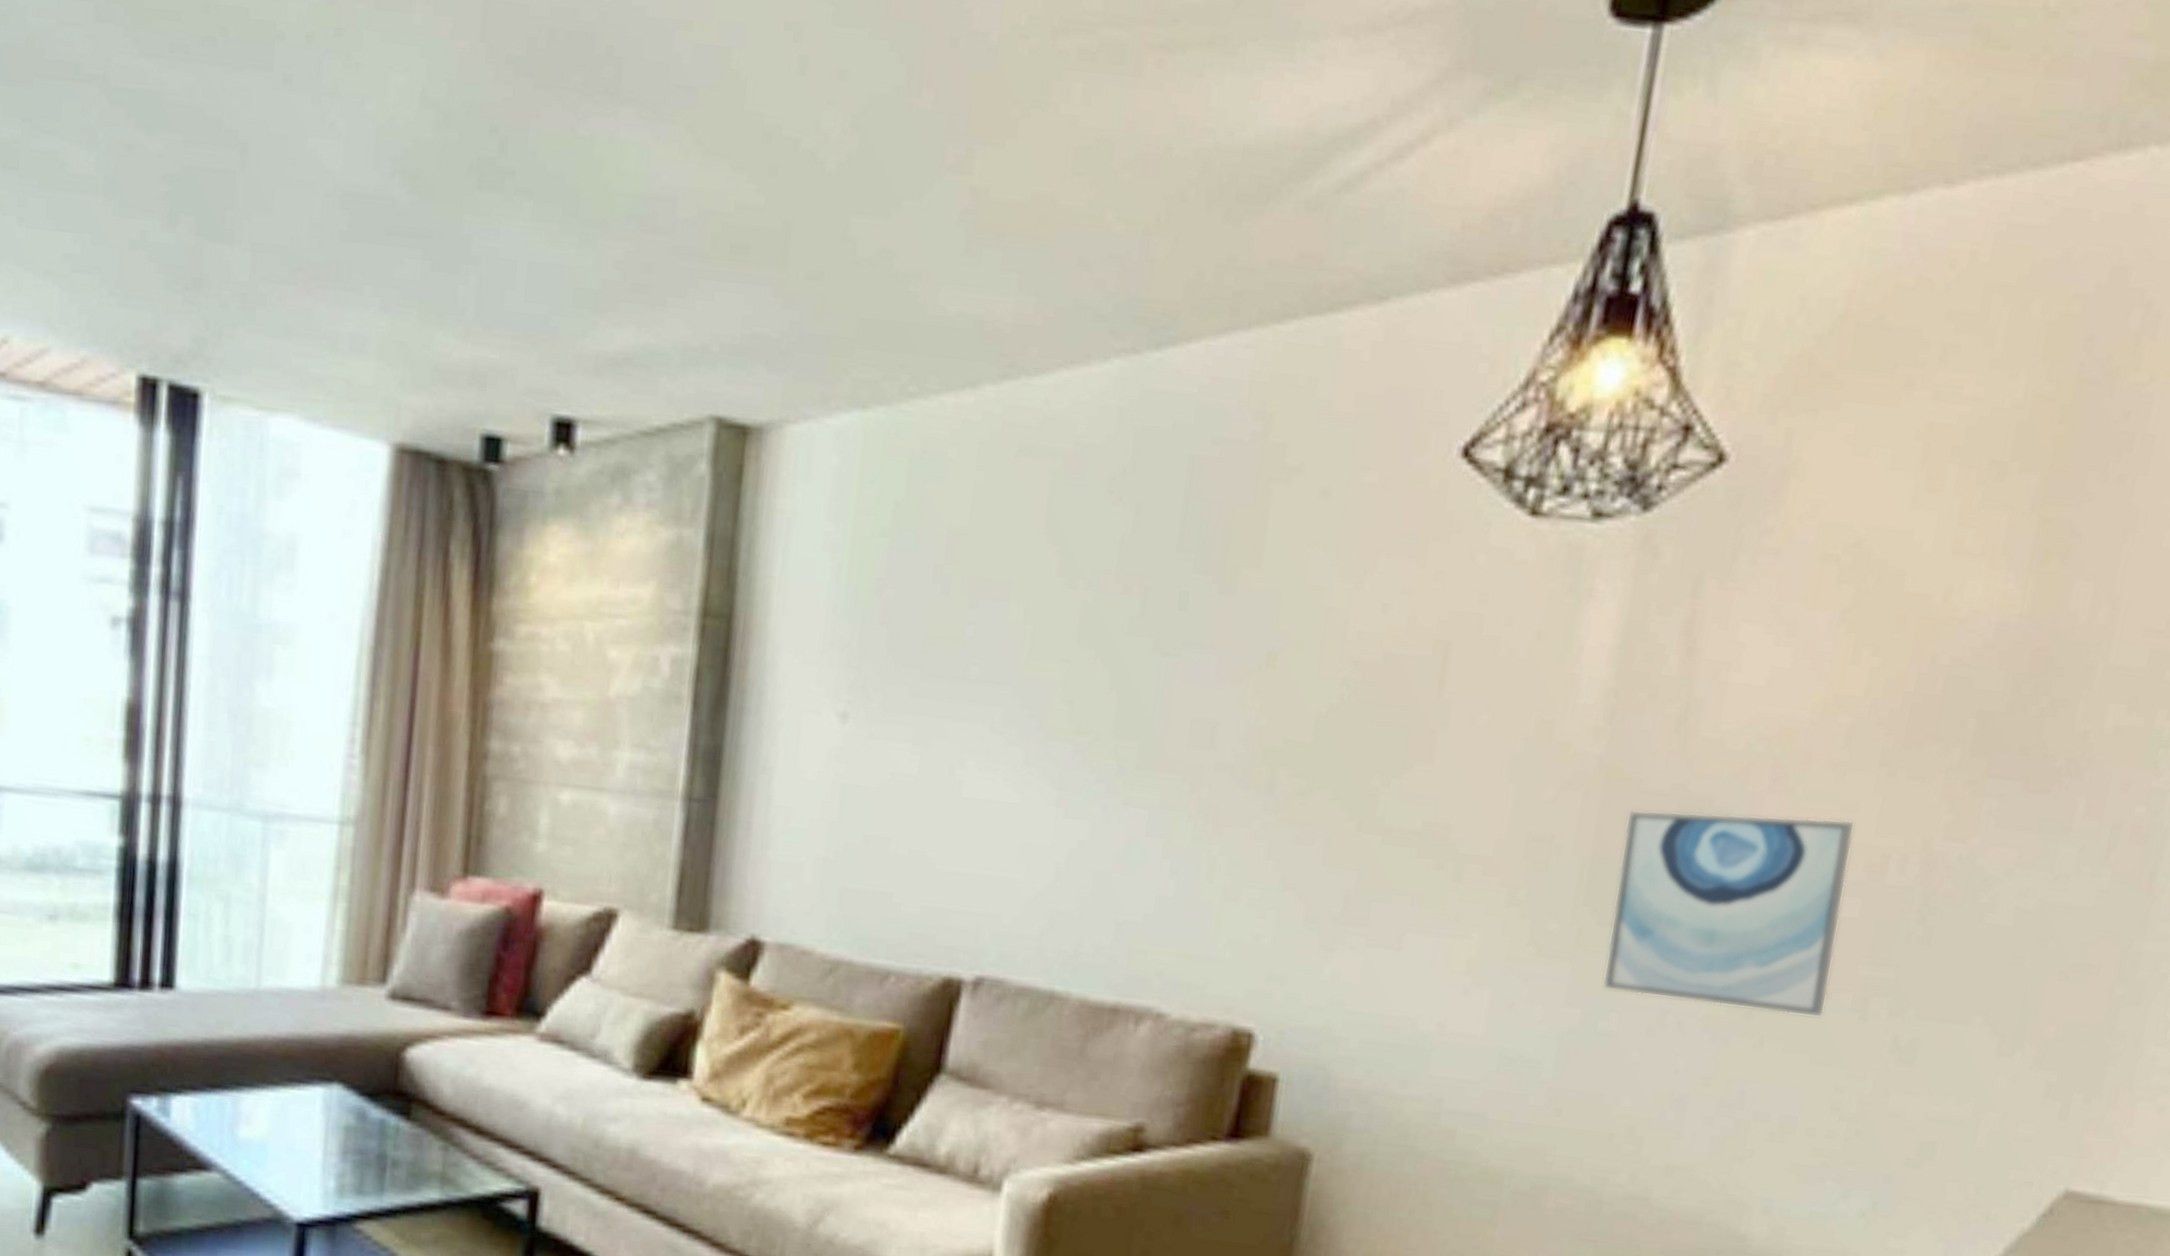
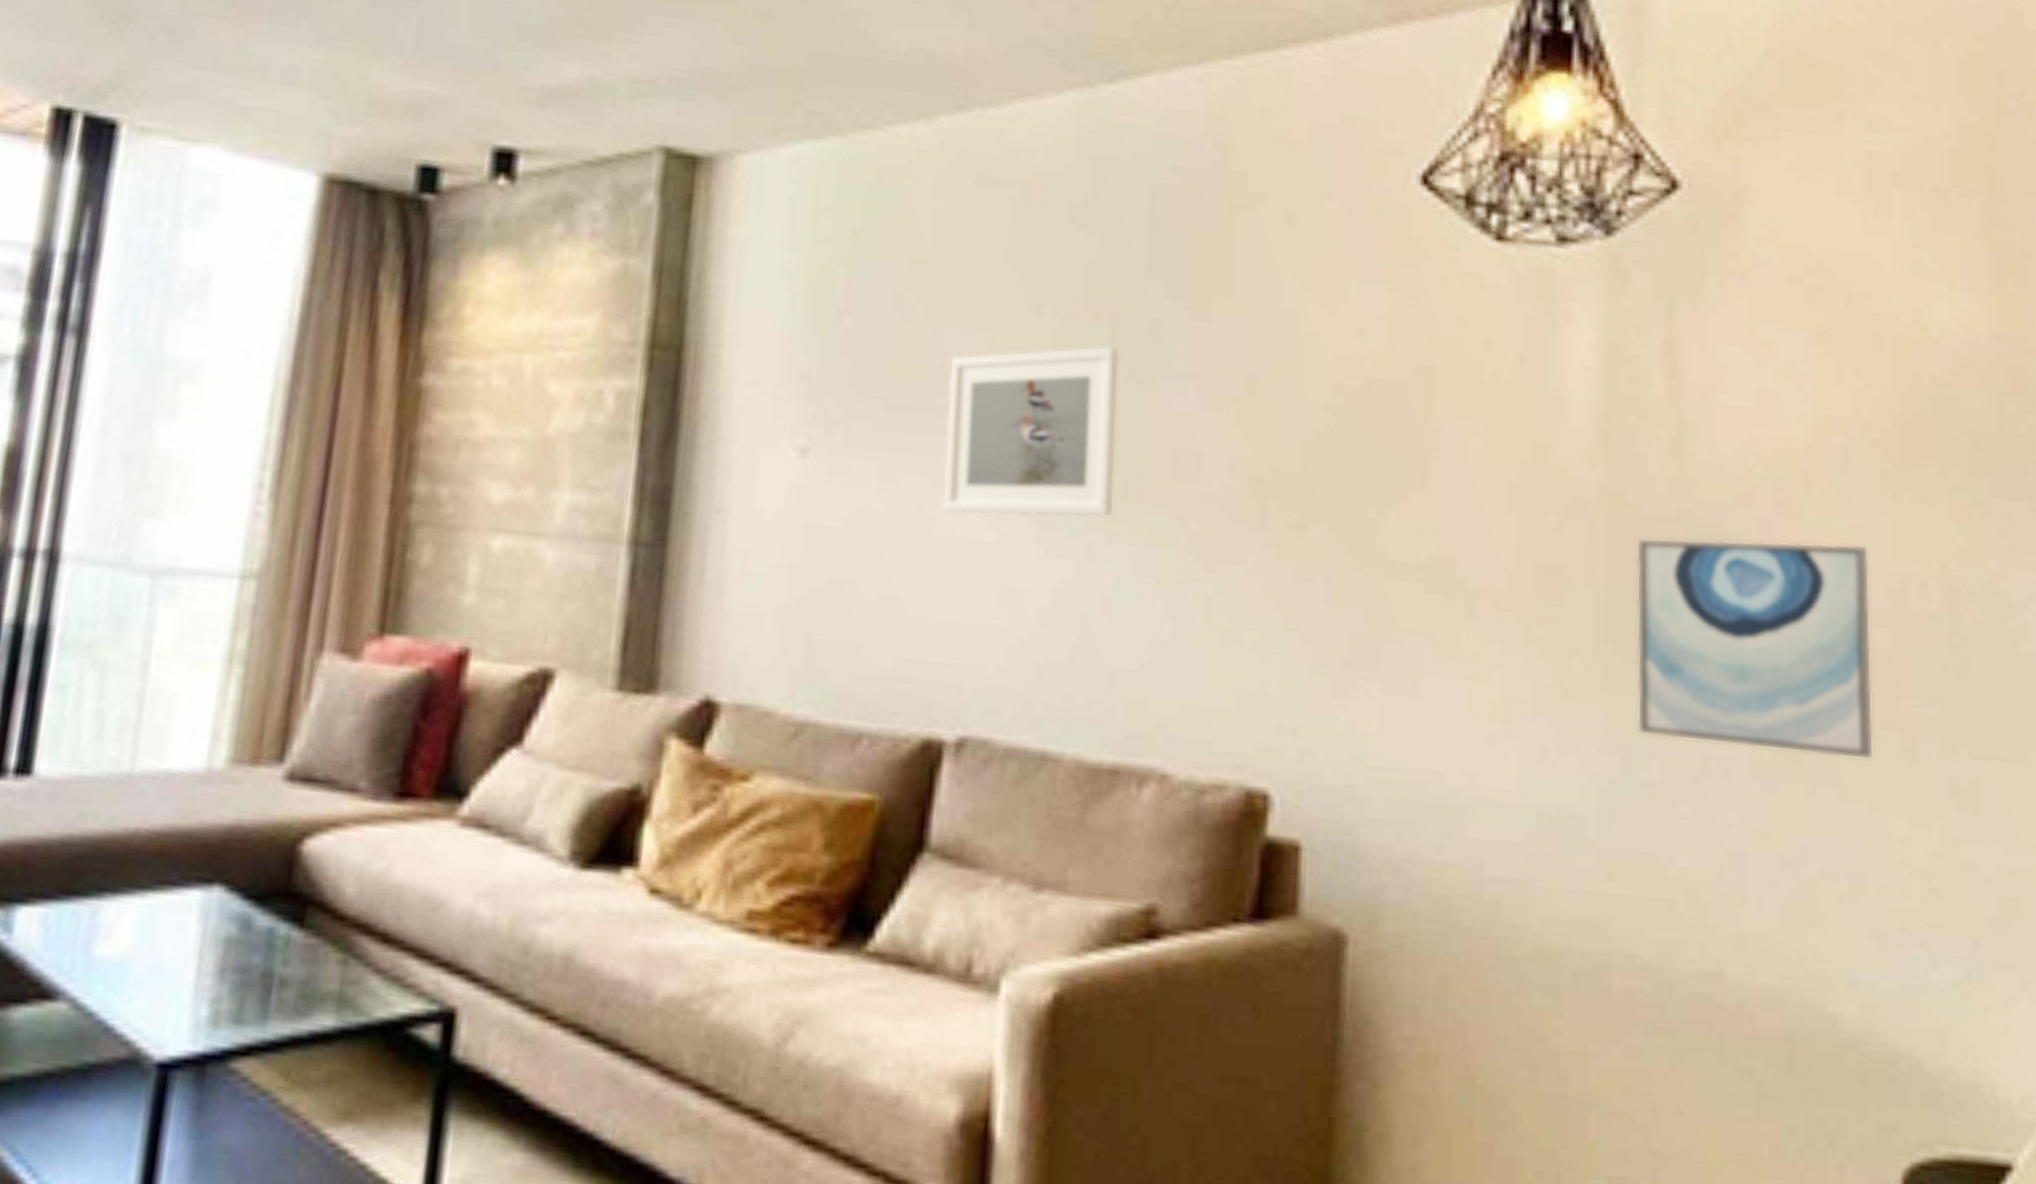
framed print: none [971,618,1148,783] -> present [942,345,1120,518]

